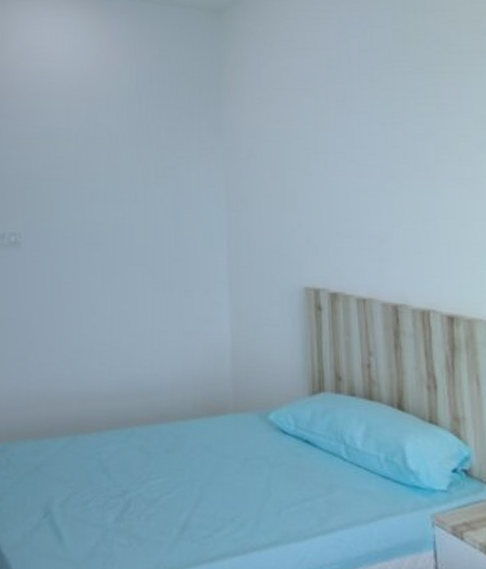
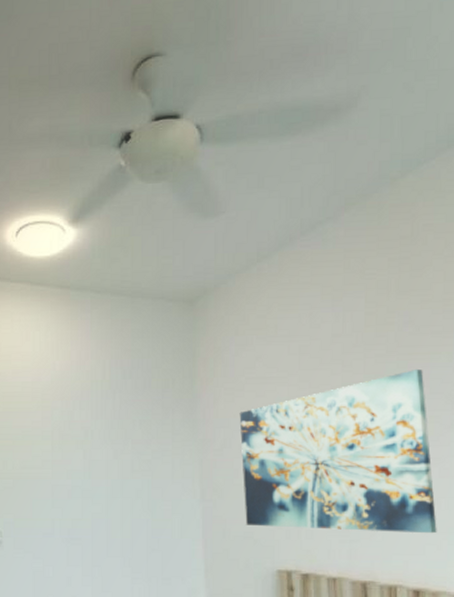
wall art: none [266,88,470,257] -> present [239,369,437,534]

